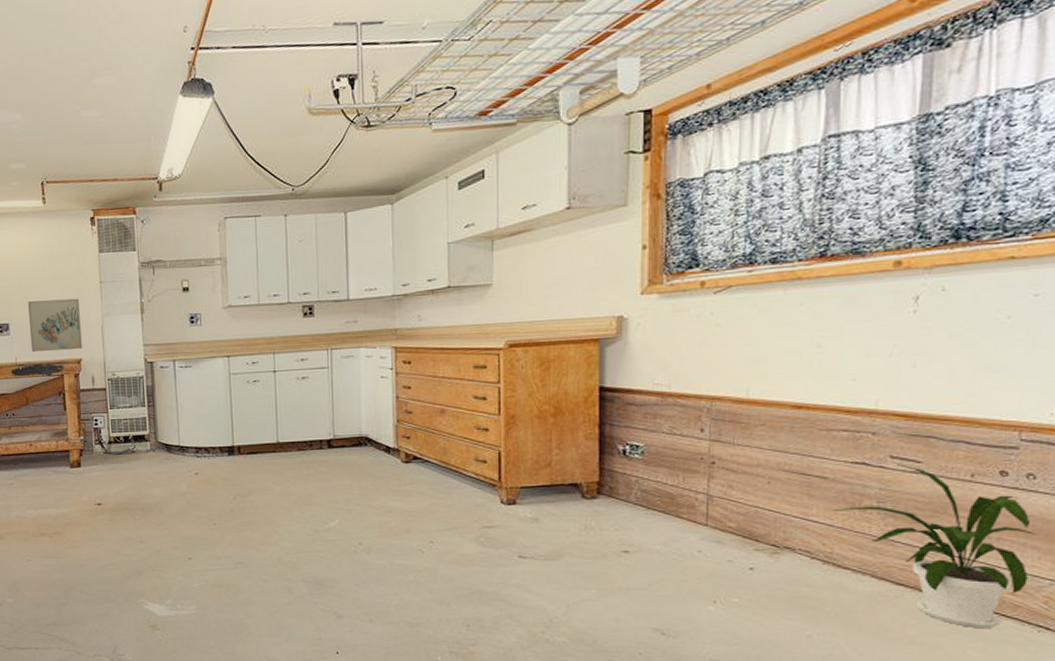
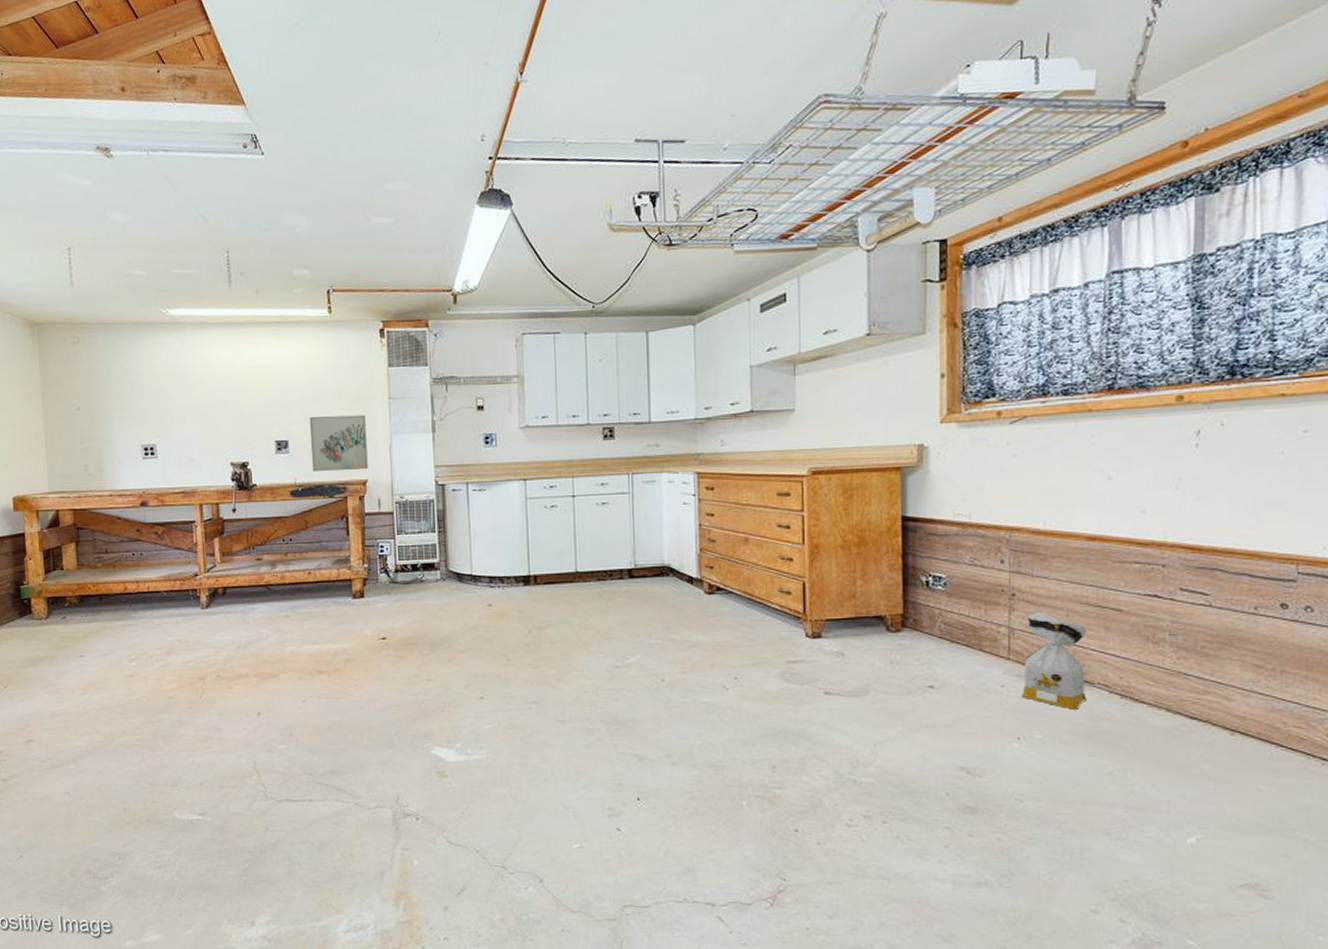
bag: none [719,480,790,575] -> present [1022,613,1088,710]
house plant: present [832,464,1036,629] -> none [1128,596,1316,763]

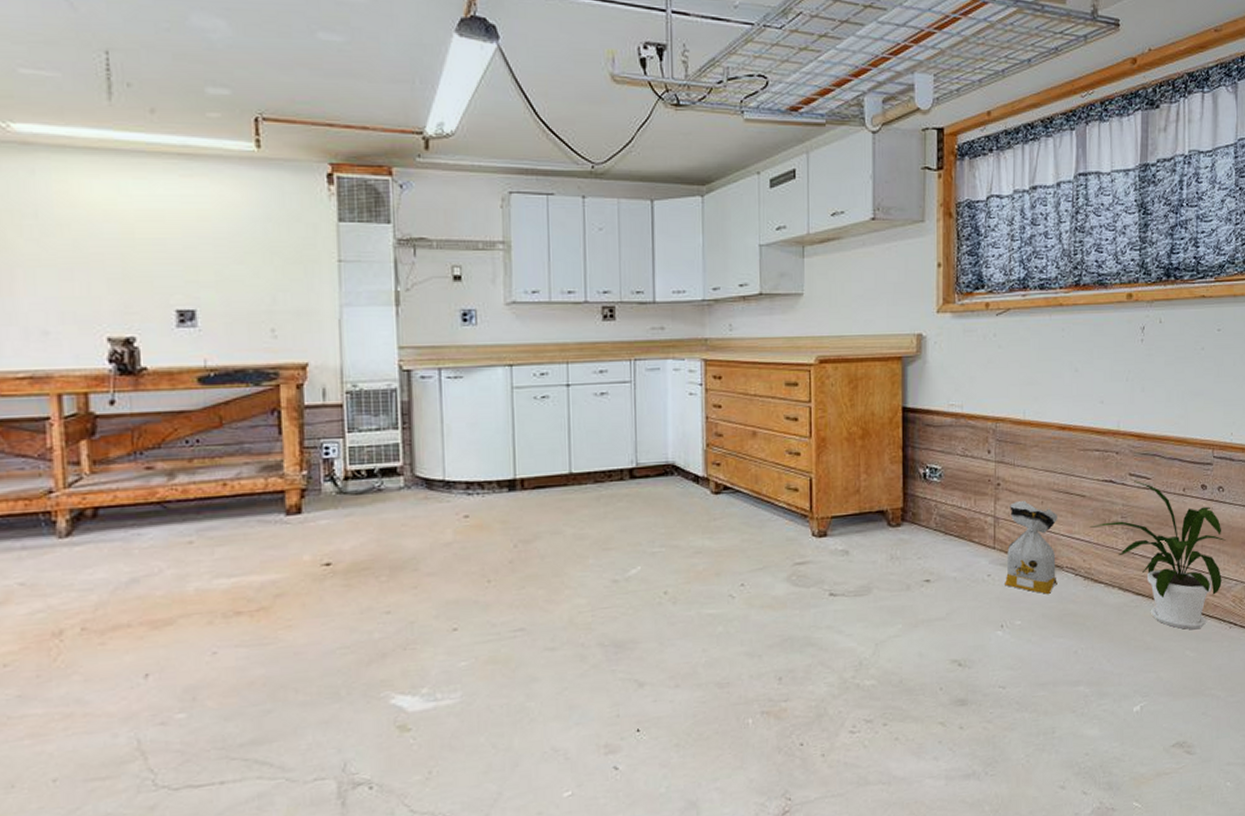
wall art: present [309,414,368,472] -> none [226,279,309,353]
house plant: none [1128,596,1316,763] -> present [1090,480,1226,630]

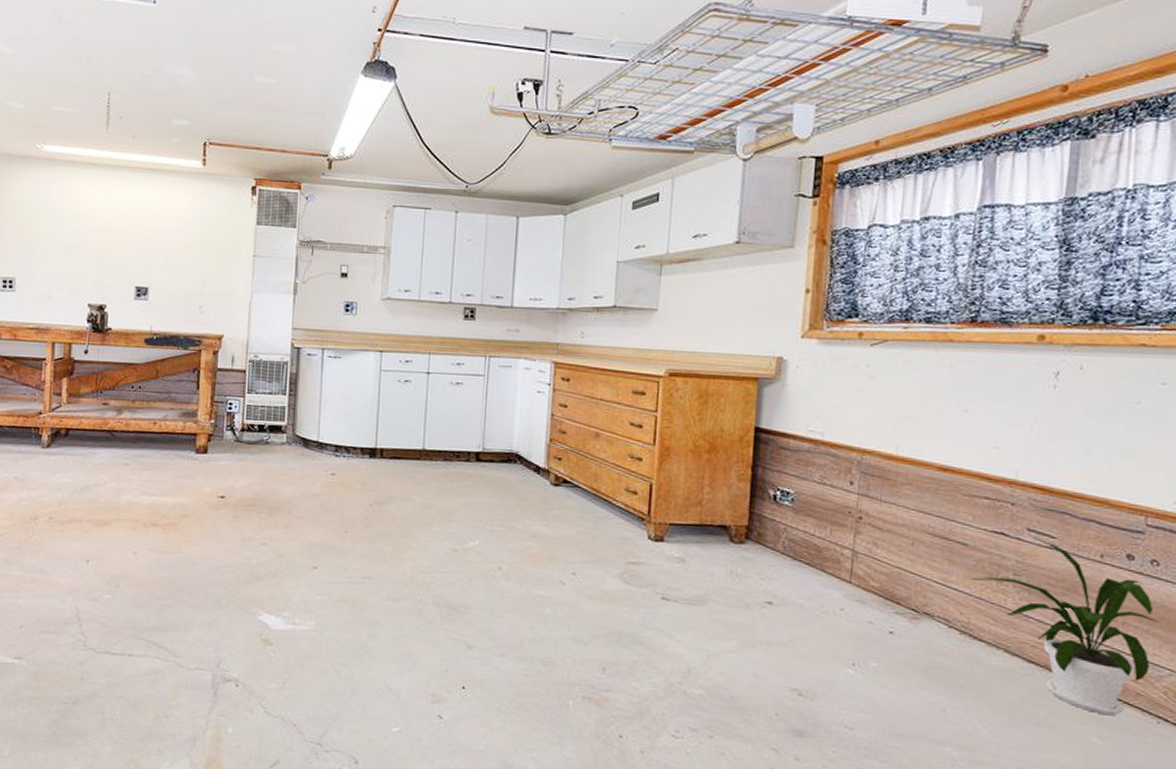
bag: present [1005,501,1058,594] -> none [860,538,932,641]

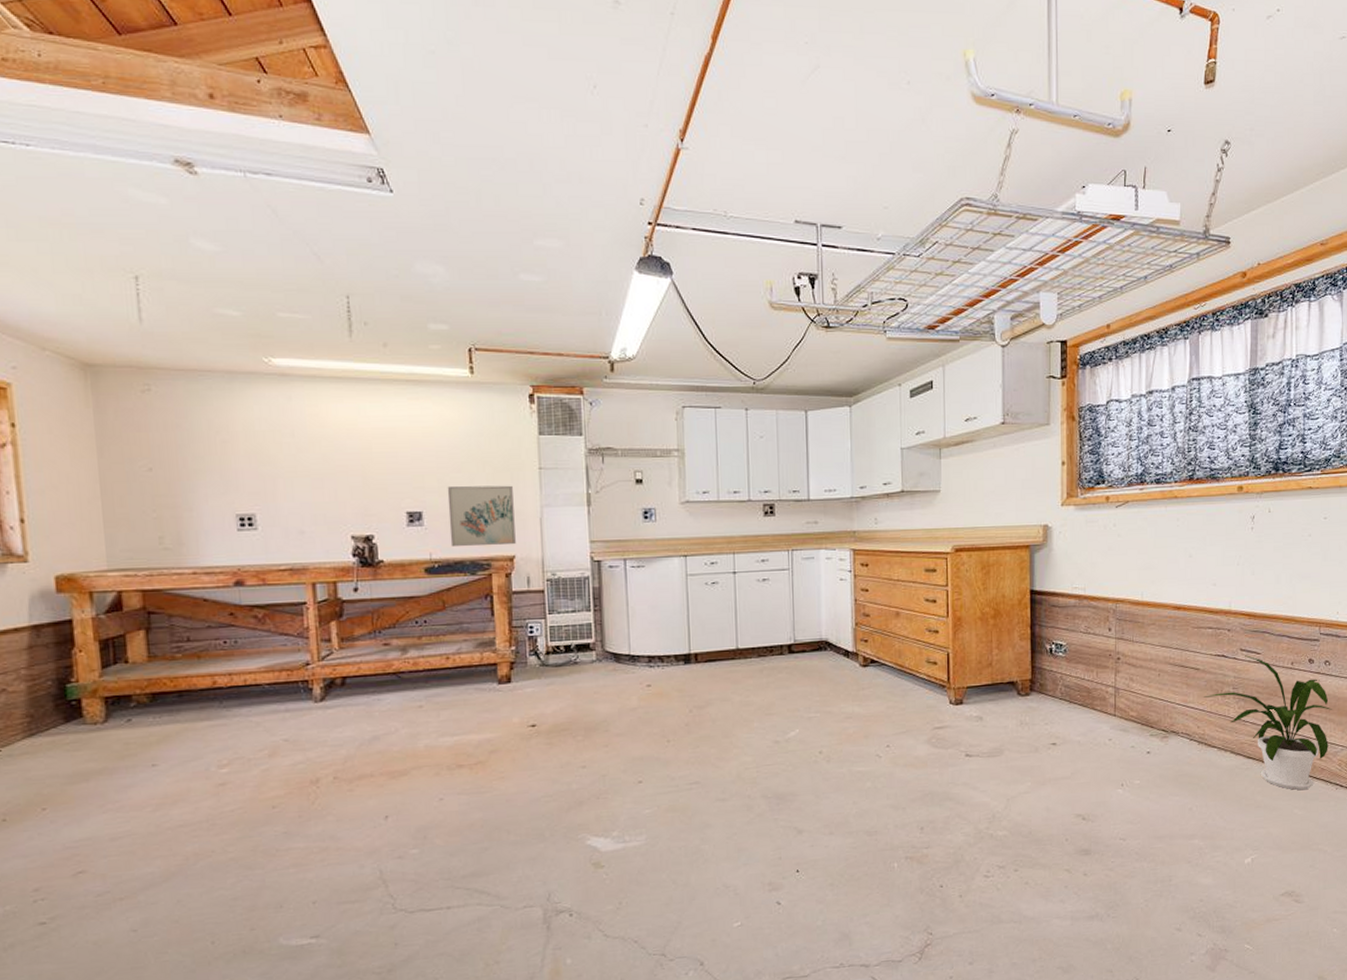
wall art: none [169,266,228,325] -> present [447,485,516,547]

